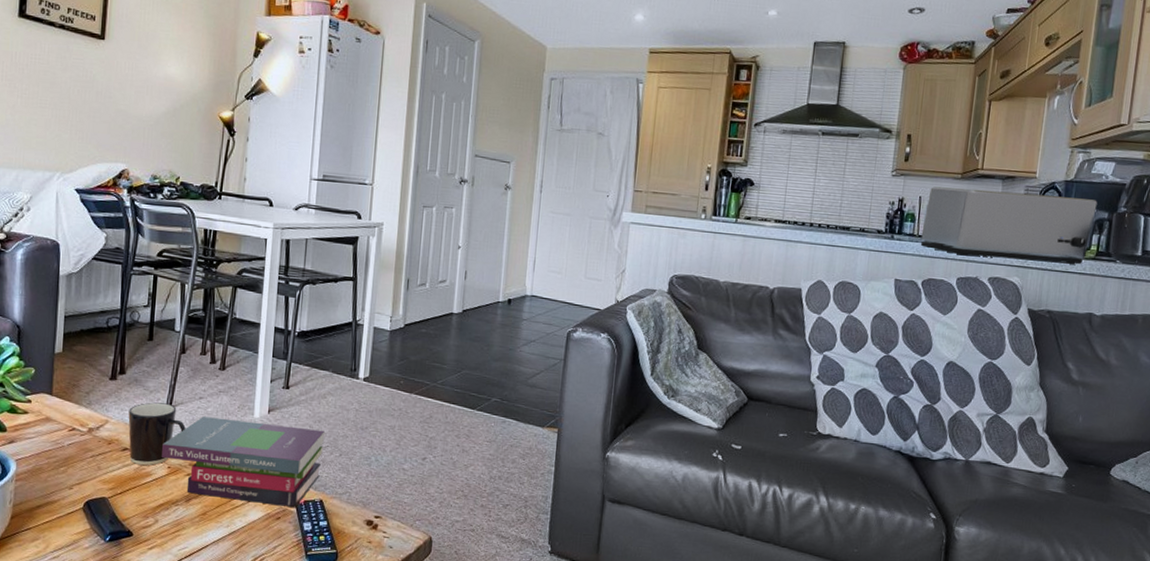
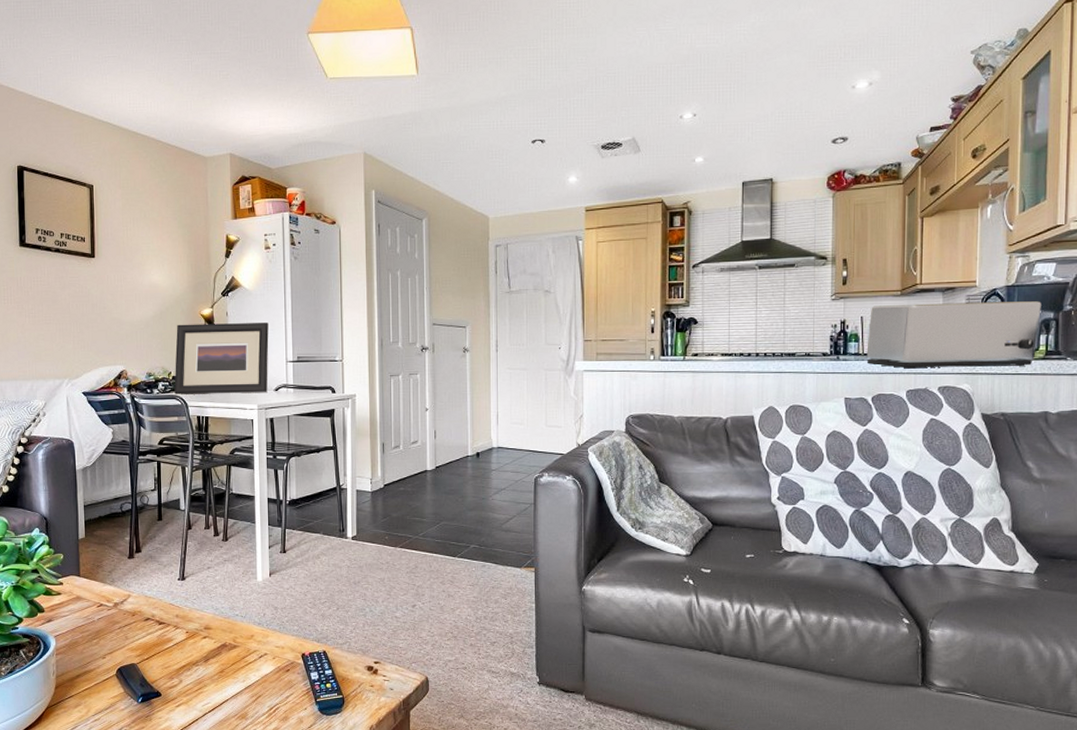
mug: present [128,402,186,465] -> none [147,575,198,632]
books: present [162,416,326,508] -> none [179,584,323,660]
picture frame: none [181,125,295,212] -> present [174,323,269,395]

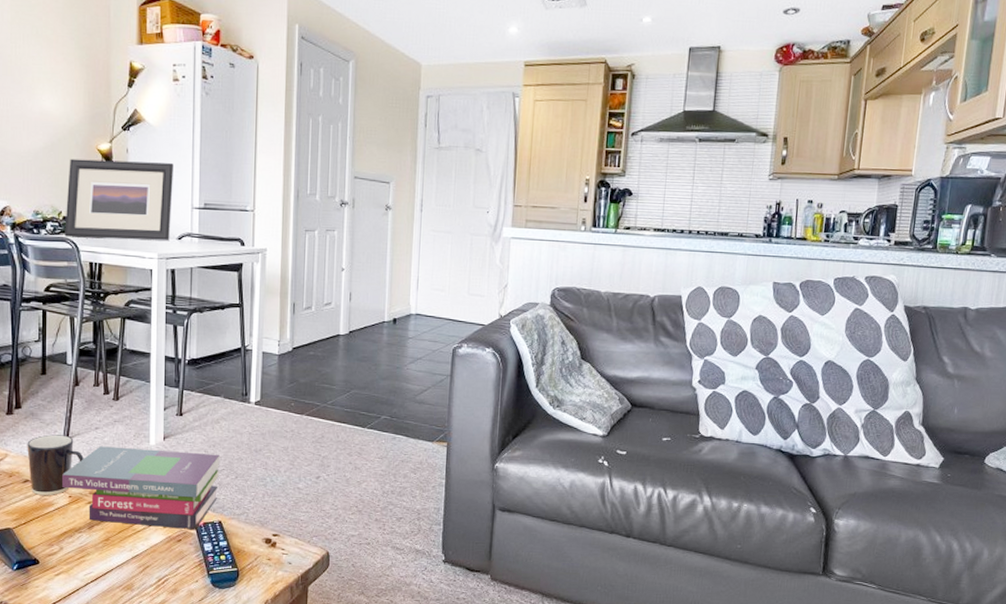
mug: none [147,575,198,632] -> present [27,434,84,495]
books: none [179,584,323,660] -> present [62,446,221,530]
toaster: present [866,301,1041,369] -> none [798,188,973,260]

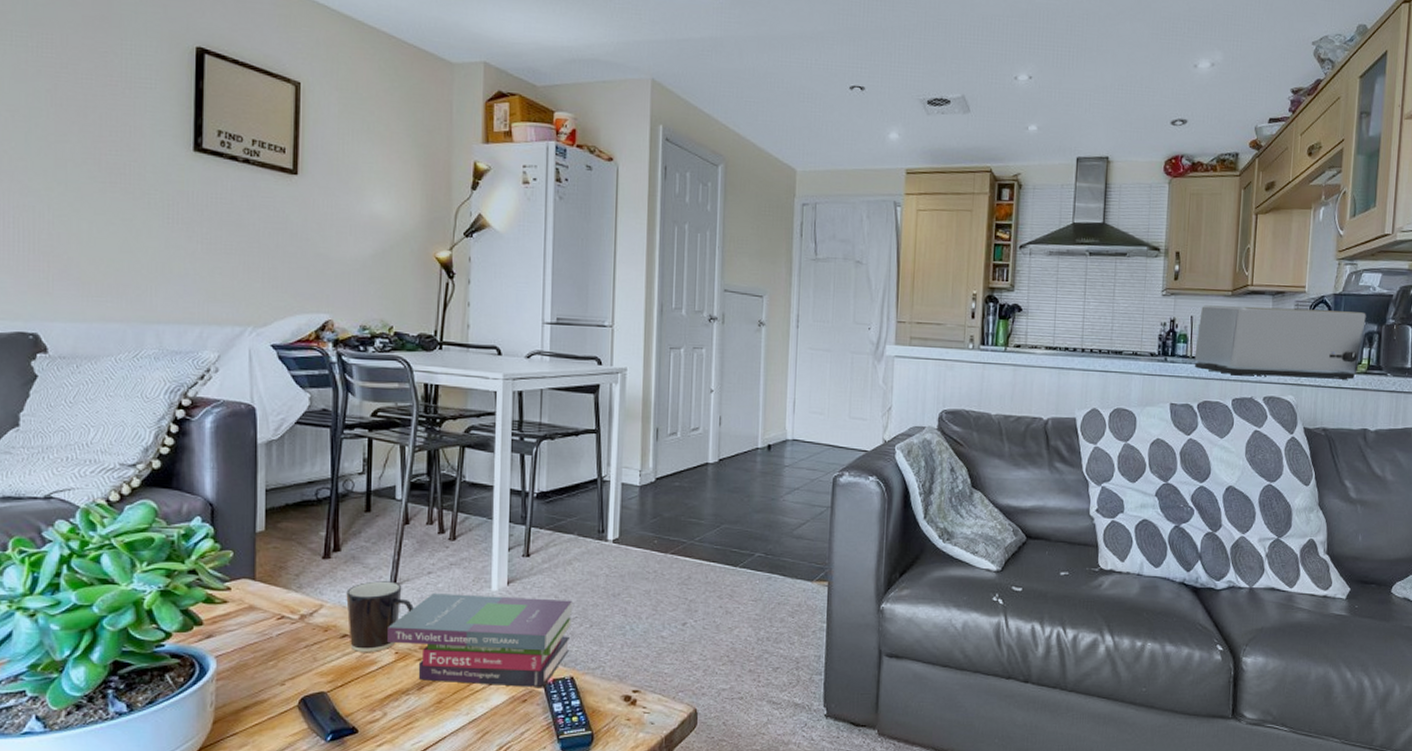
picture frame: present [64,158,174,242] -> none [396,267,522,360]
toaster: none [798,188,973,260] -> present [1194,305,1366,380]

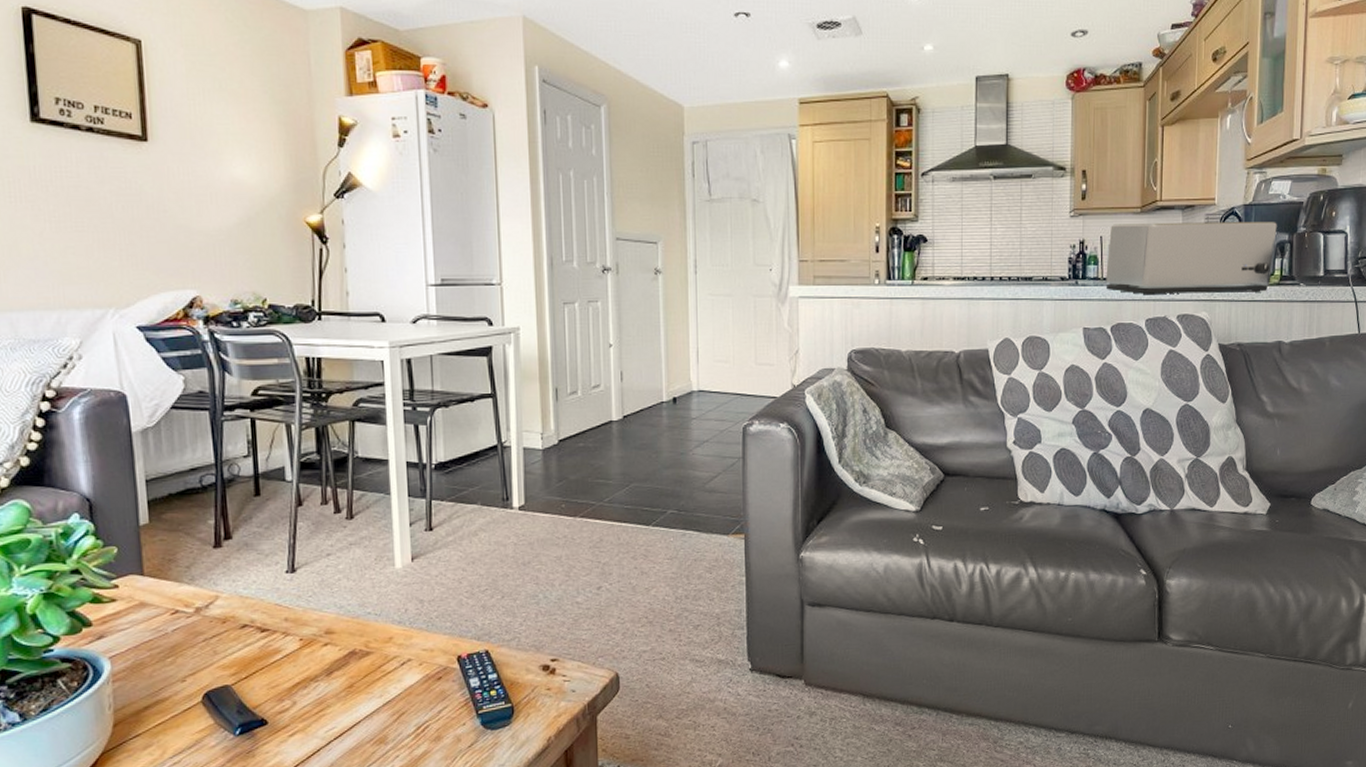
mug: present [346,581,414,652] -> none [242,566,315,642]
books: present [387,593,573,688] -> none [289,572,483,666]

